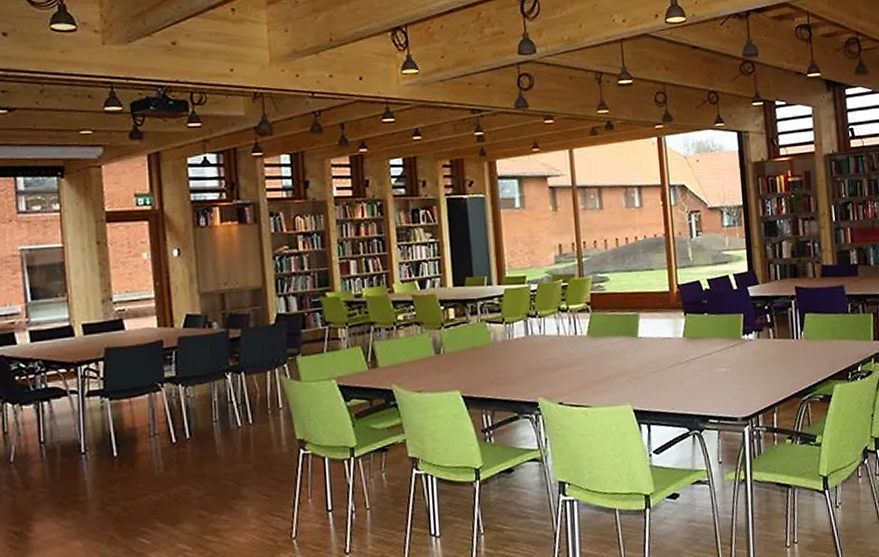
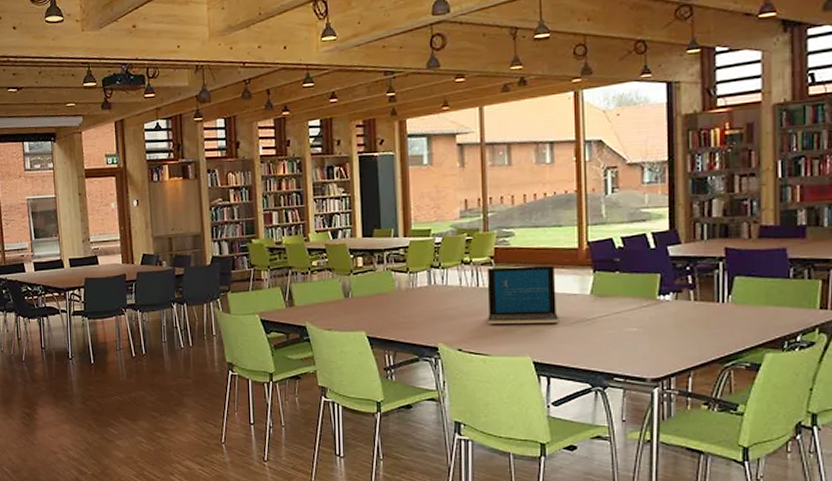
laptop: none [584,310,656,373] -> present [487,266,559,324]

